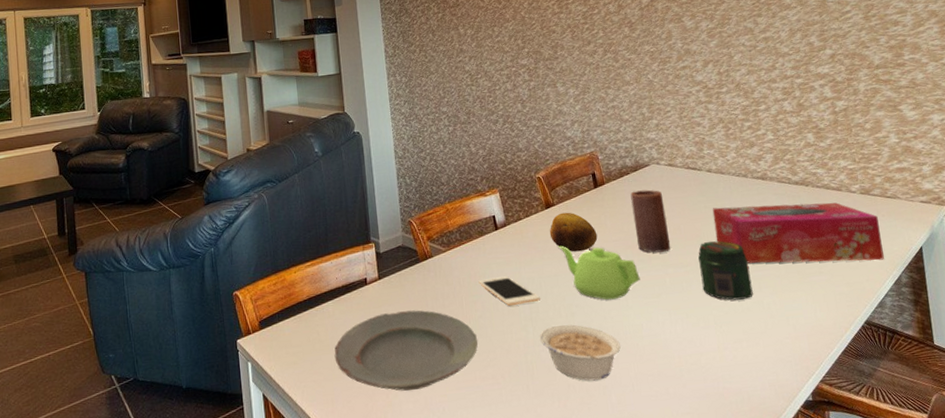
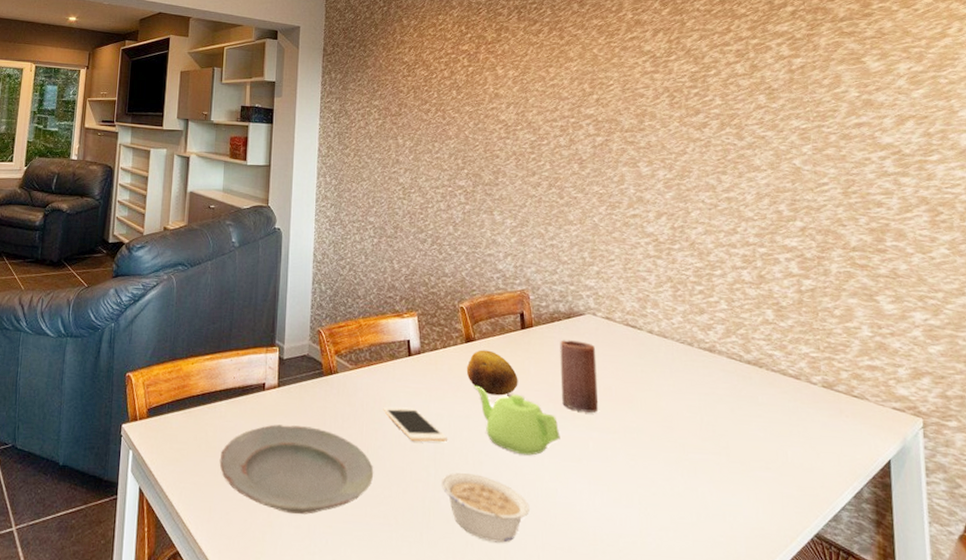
jar: present [698,241,753,300] -> none [628,410,687,483]
tissue box: present [712,202,884,264] -> none [649,373,844,467]

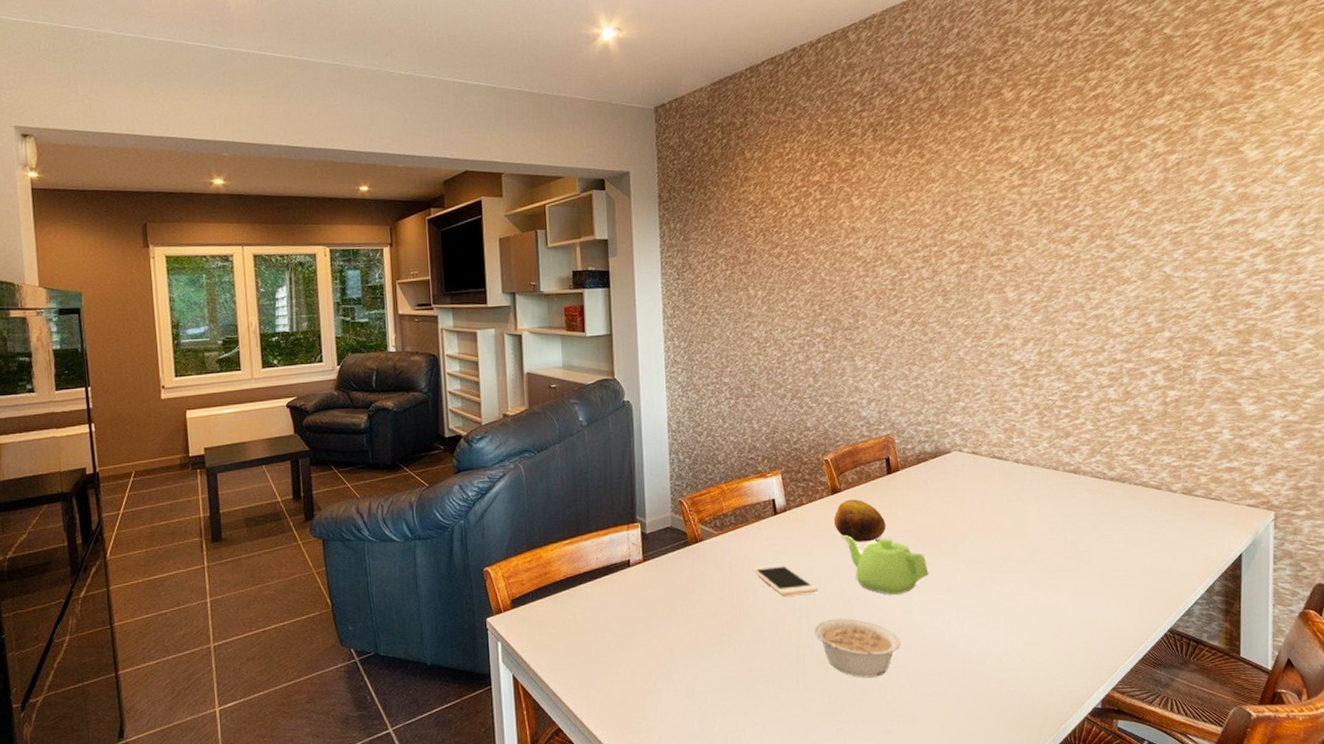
plate: present [219,424,374,514] -> none [591,596,747,679]
candle: present [560,340,599,413] -> none [927,478,966,547]

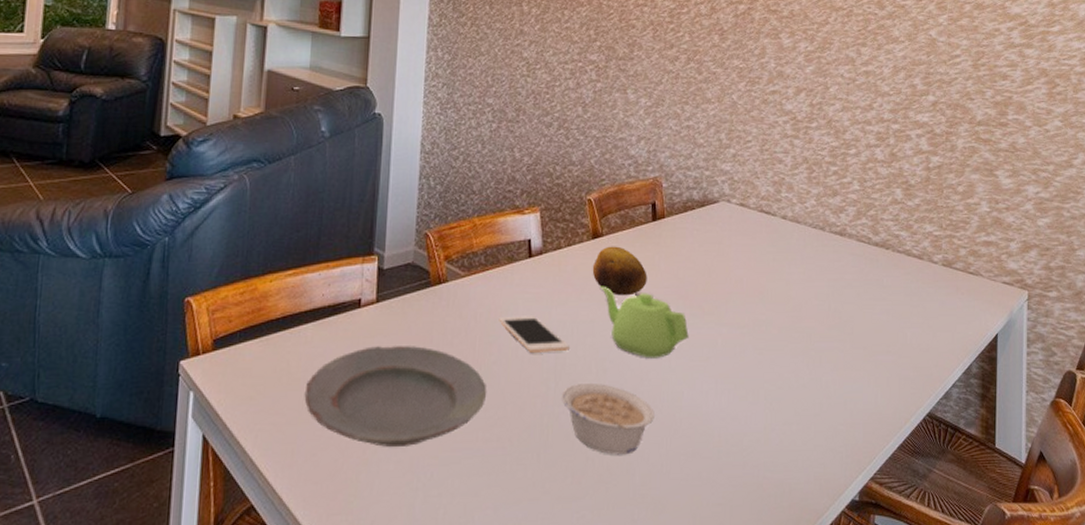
plate: none [591,596,747,679] -> present [304,346,487,447]

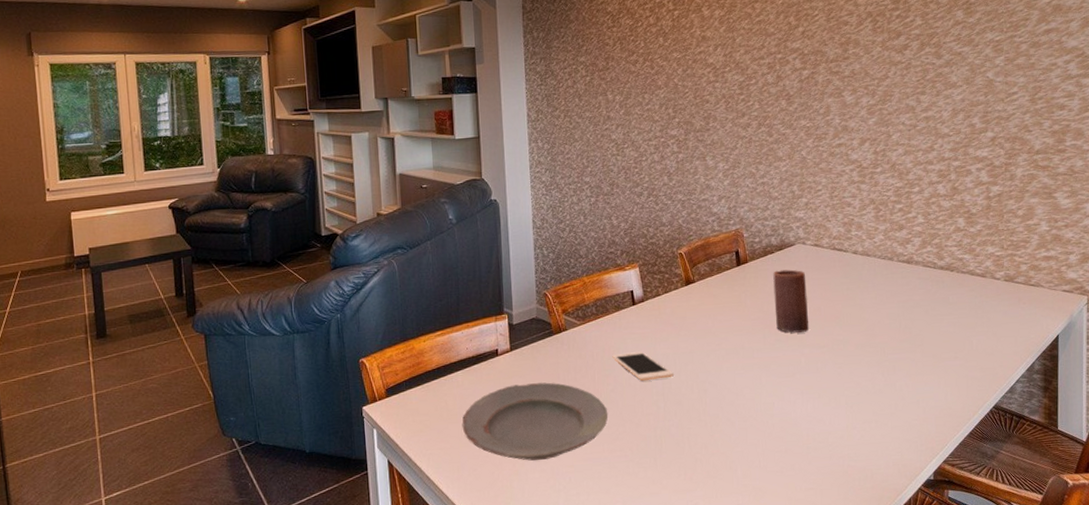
legume: present [562,382,655,455] -> none [671,401,750,456]
fruit: present [592,246,647,296] -> none [687,289,736,330]
teapot: present [599,286,689,358] -> none [695,323,776,378]
candle: none [691,230,729,307] -> present [773,269,809,333]

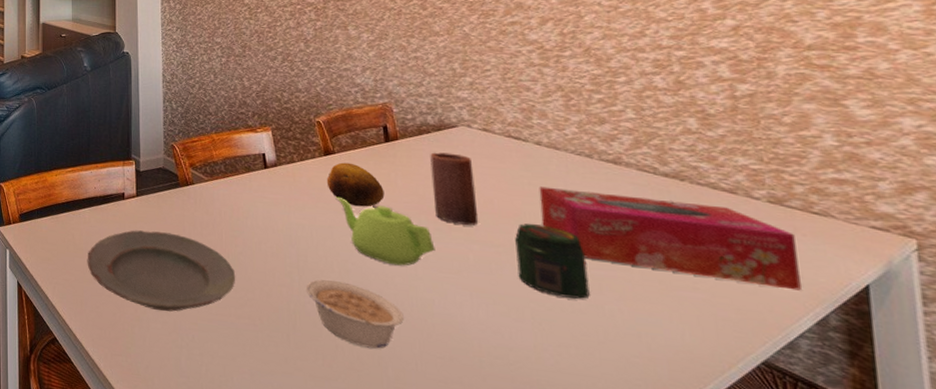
cell phone: present [612,351,674,381] -> none [241,216,310,250]
legume: none [671,401,750,456] -> present [306,279,404,349]
fruit: none [687,289,736,330] -> present [326,162,385,207]
teapot: none [695,323,776,378] -> present [335,196,435,266]
jar: none [836,323,887,382] -> present [515,224,590,299]
tissue box: none [854,288,1020,347] -> present [539,186,801,291]

